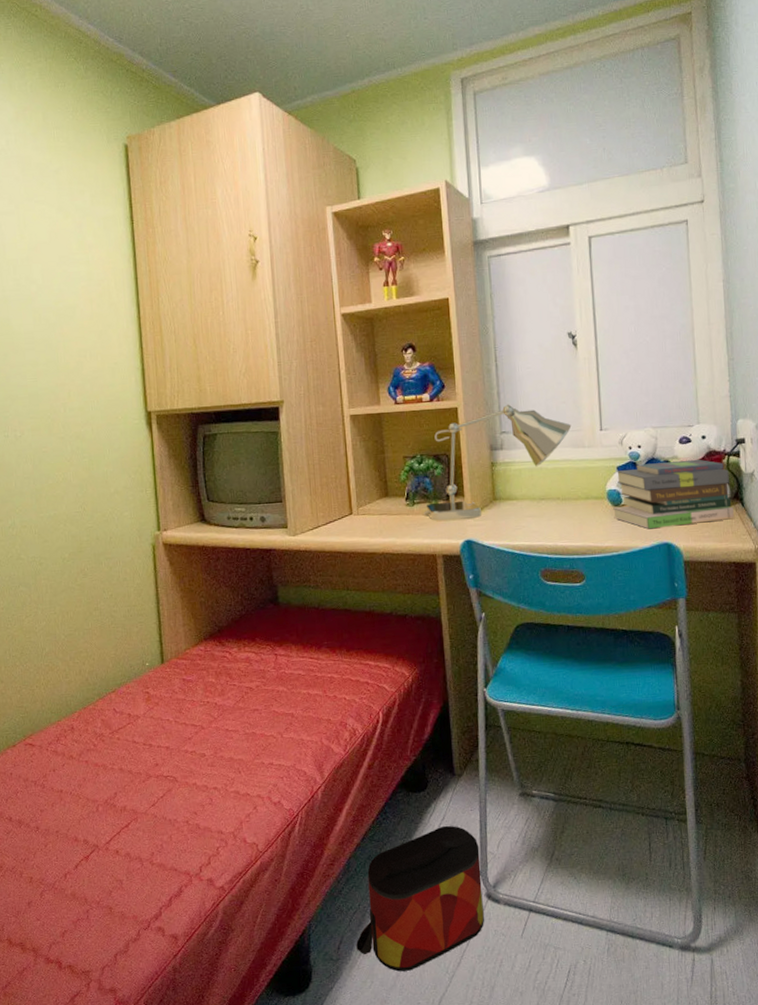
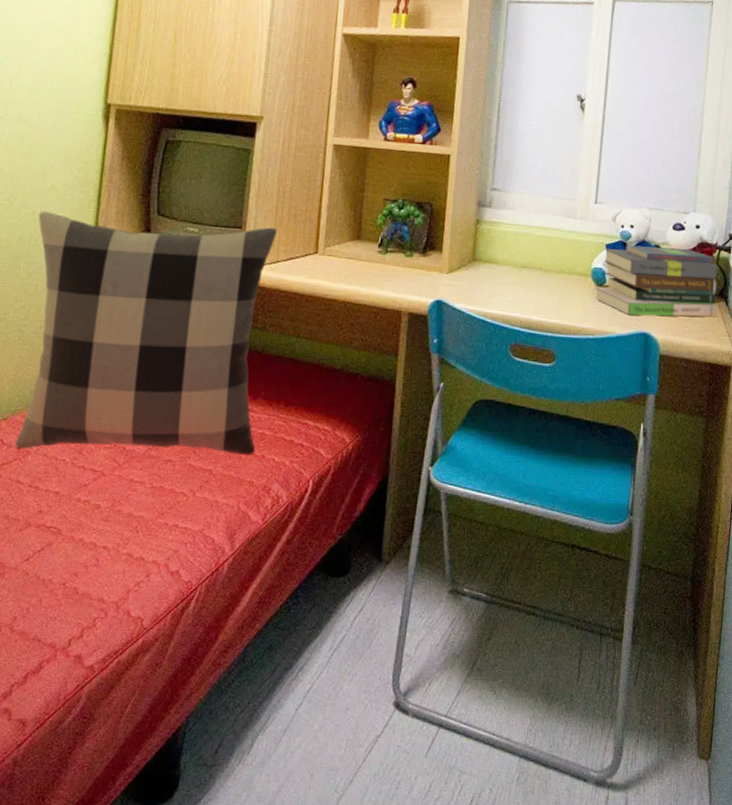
pillow: none [108,497,328,715] -> present [14,211,277,456]
bag: present [356,825,484,972] -> none [237,618,396,786]
desk lamp: present [424,404,572,521] -> none [395,160,566,277]

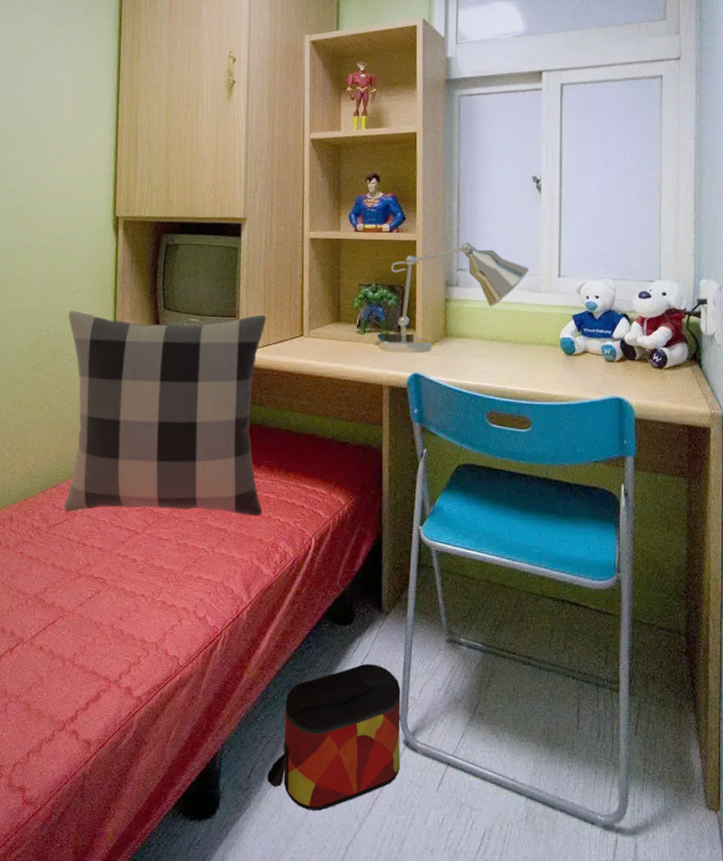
bag: none [237,618,396,786] -> present [267,663,401,811]
desk lamp: none [395,160,566,277] -> present [374,242,529,352]
books: present [595,245,718,317] -> none [566,315,690,382]

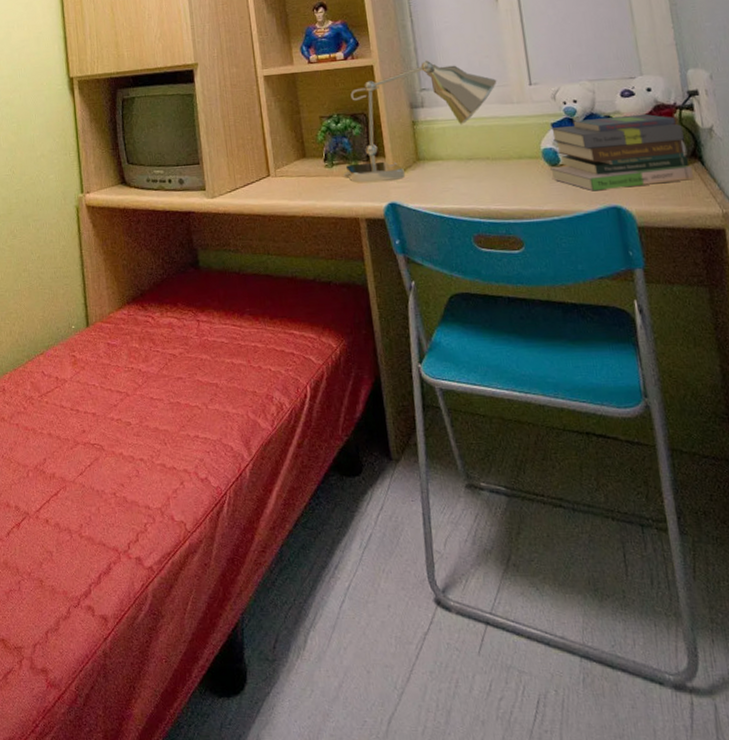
pillow: present [63,311,266,517] -> none [35,159,252,378]
bag: present [267,663,401,811] -> none [293,516,435,682]
books: none [566,315,690,382] -> present [550,113,693,191]

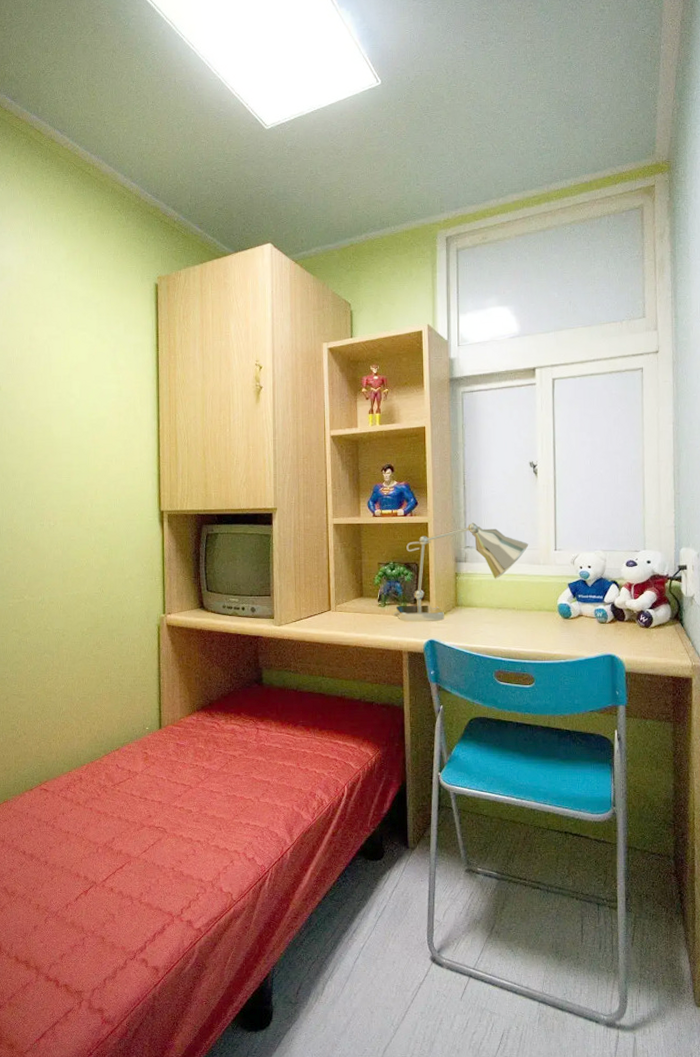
books: present [550,113,693,191] -> none [563,581,673,641]

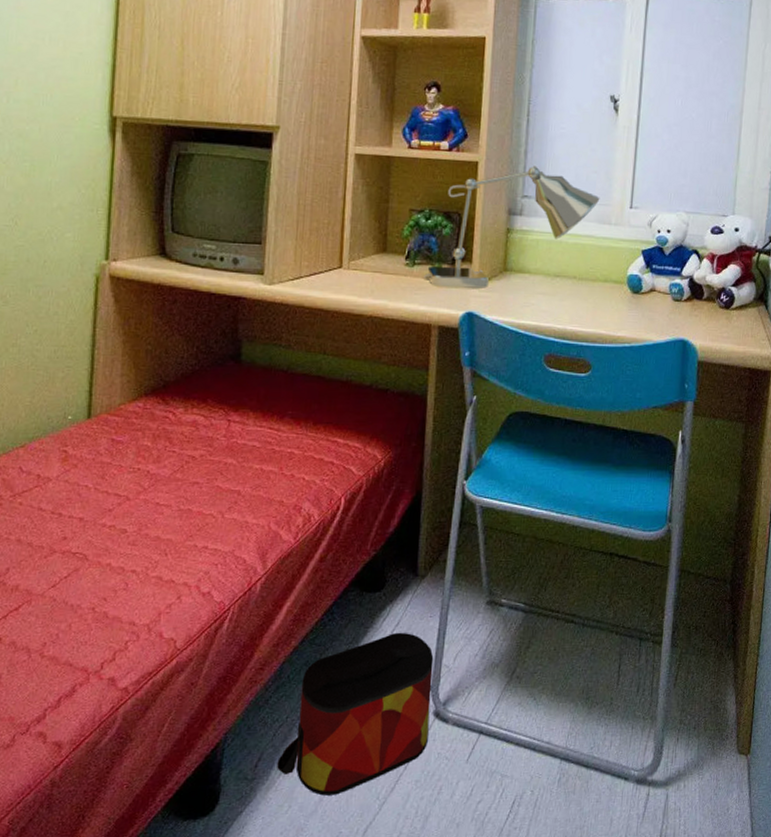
bag: none [313,892,428,1020] -> present [277,632,434,796]

